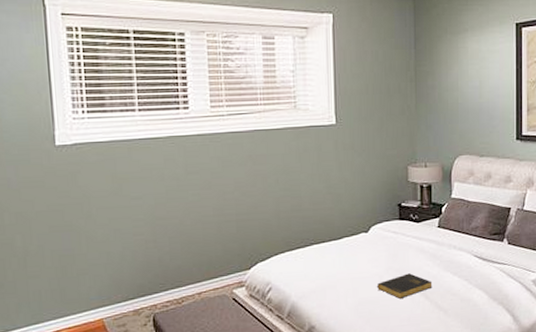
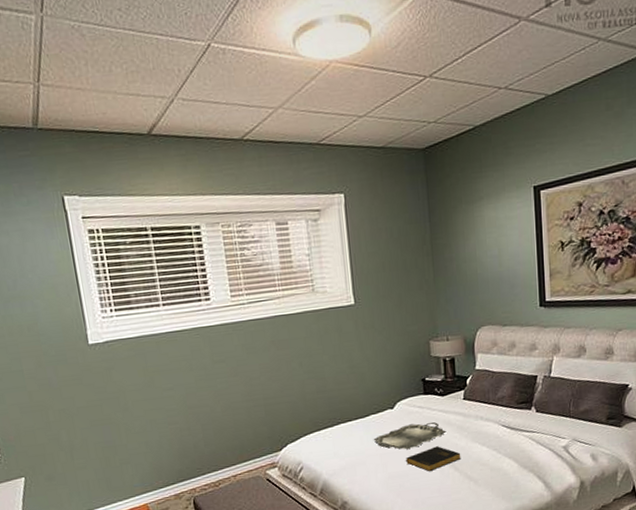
serving tray: none [345,248,419,275] -> present [373,422,447,450]

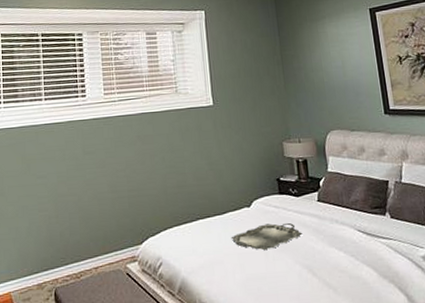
book: present [406,446,461,471] -> none [263,248,319,275]

